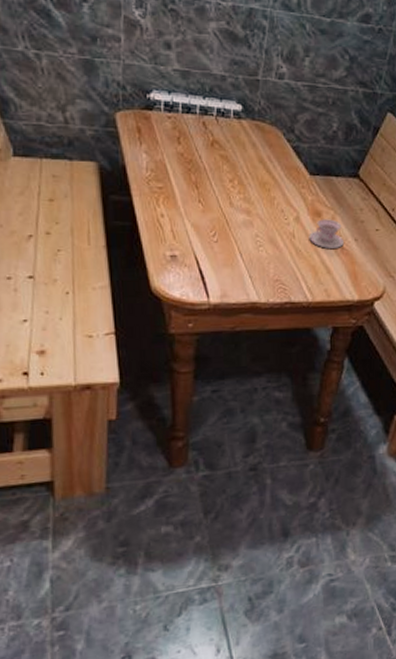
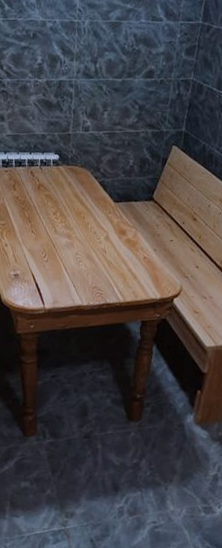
teacup: present [309,219,344,248] -> none [117,235,145,259]

